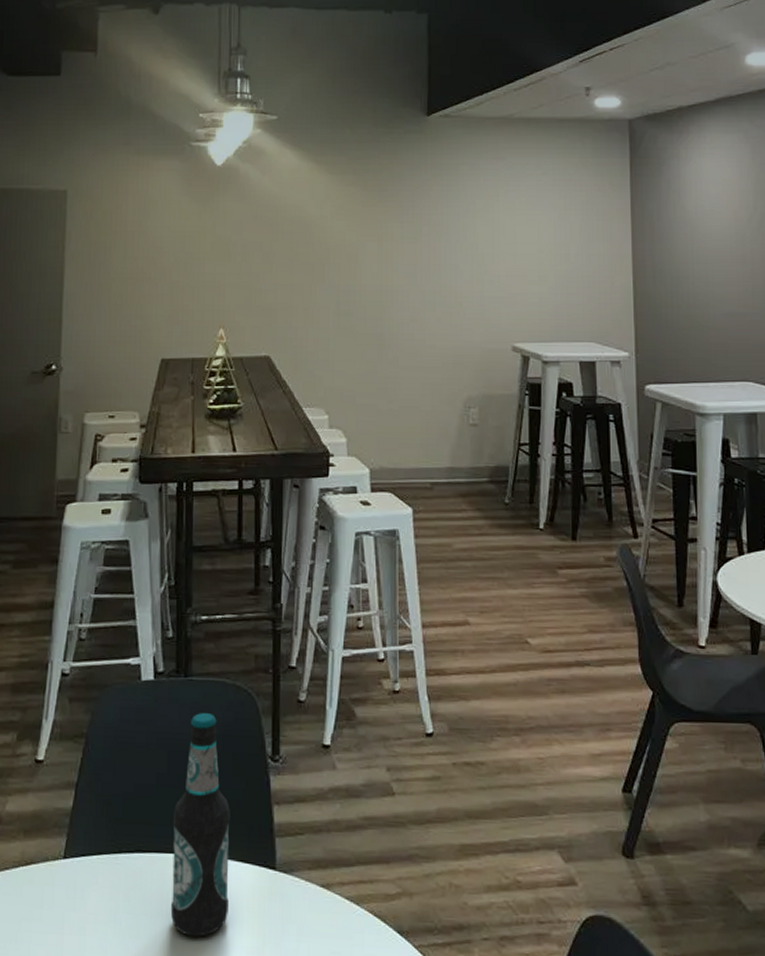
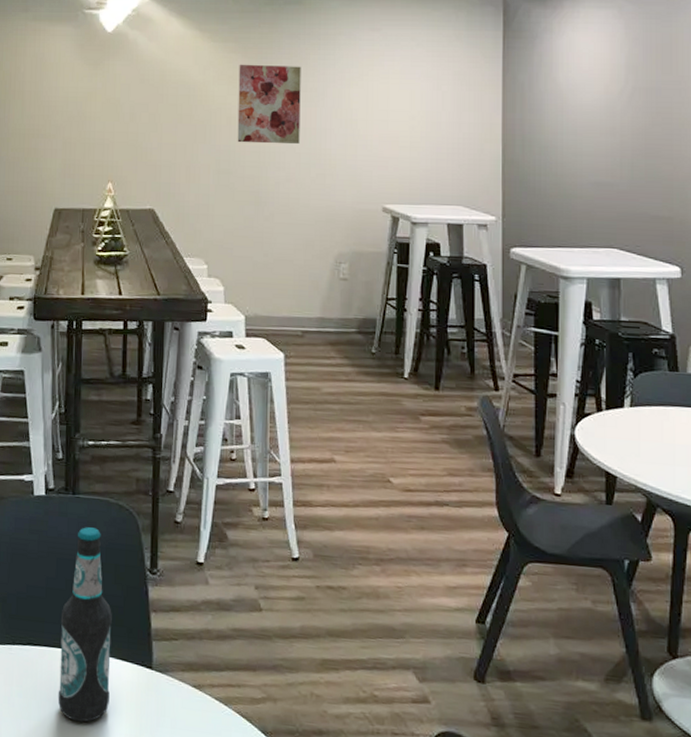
wall art: none [358,197,424,282] -> present [237,64,301,144]

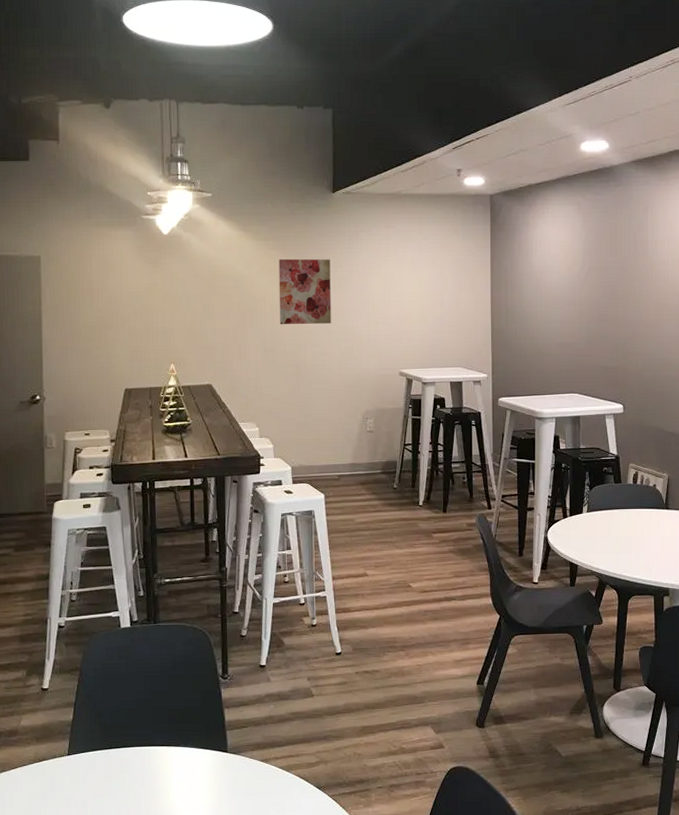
bottle: present [58,527,112,723] -> none [149,648,193,801]

